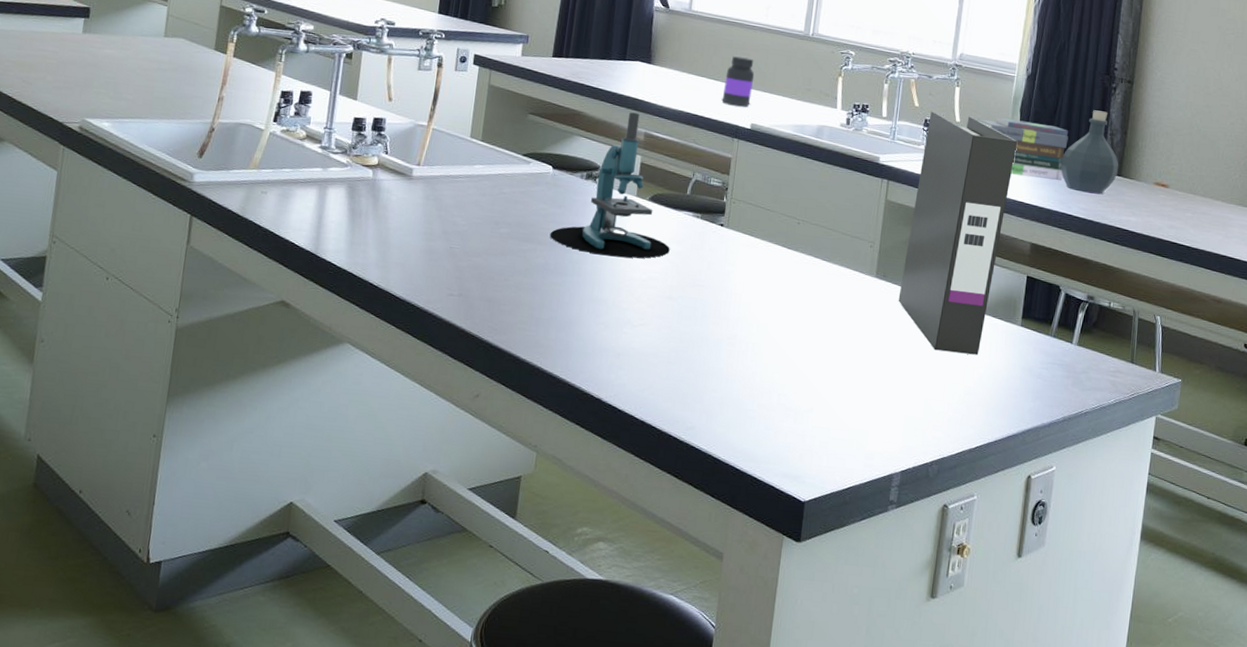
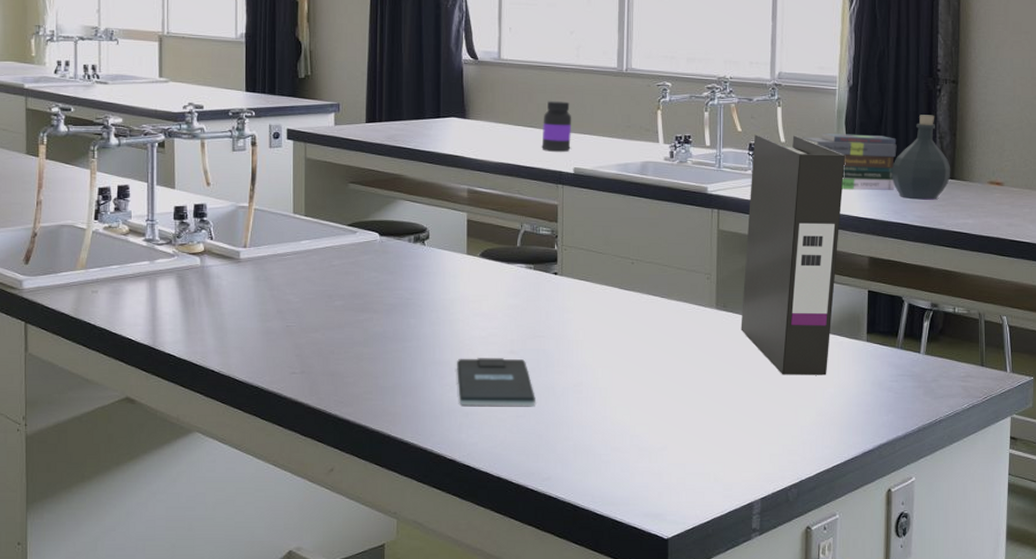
microscope: present [550,112,670,258] -> none [384,170,506,317]
calculator: none [612,298,688,354] -> present [456,358,535,406]

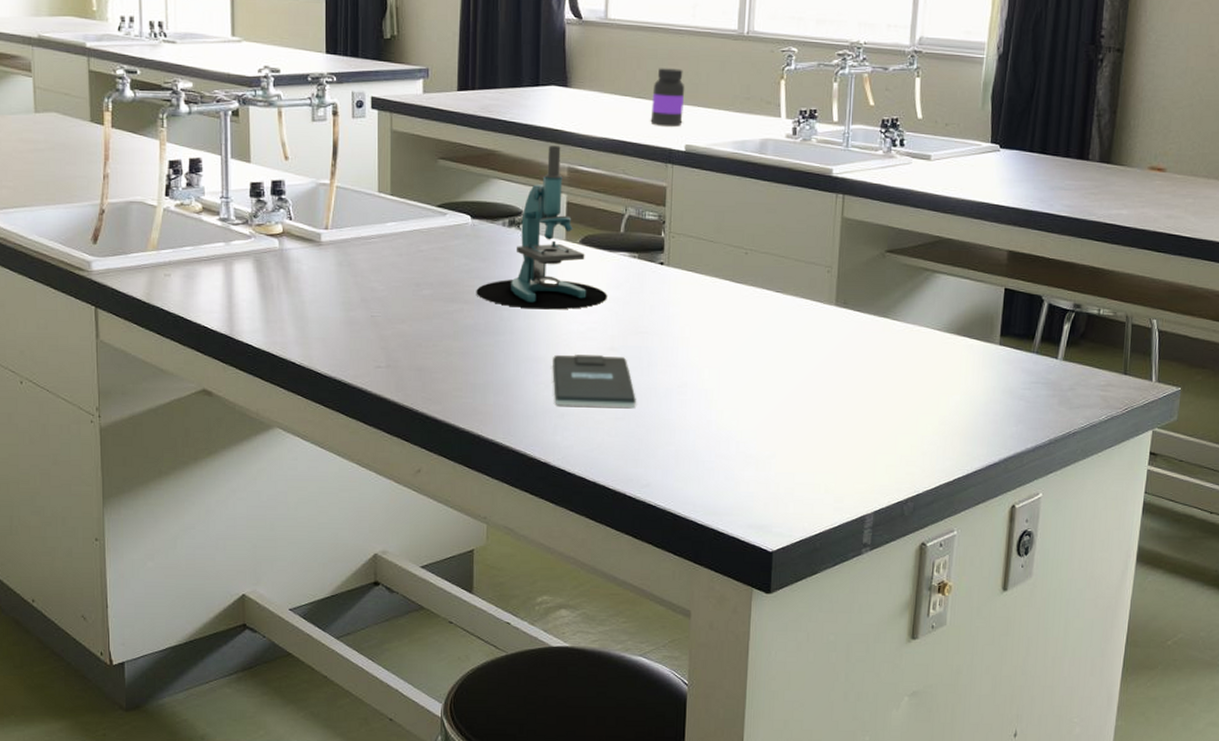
microscope: none [384,170,506,317] -> present [476,145,607,310]
binder: present [741,134,846,375] -> none [861,109,990,381]
books: present [803,133,897,190] -> none [942,109,1049,175]
flask: present [891,115,951,200] -> none [1039,88,1108,187]

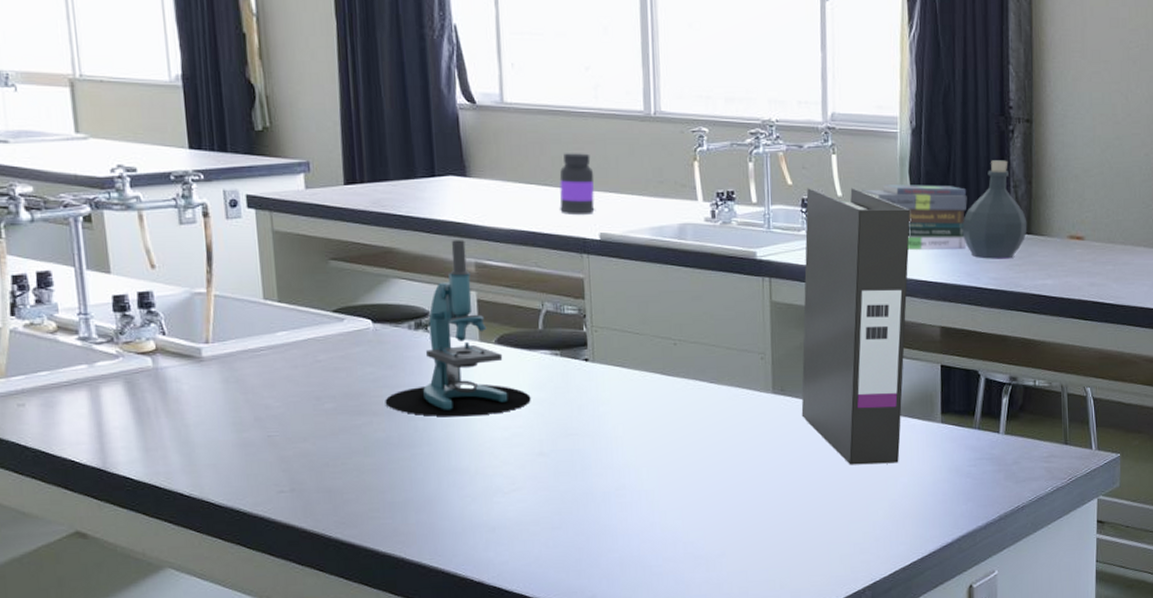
calculator: present [552,354,636,408] -> none [476,462,573,519]
binder: none [861,109,990,381] -> present [801,188,911,465]
books: none [942,109,1049,175] -> present [862,185,967,250]
flask: none [1039,88,1108,187] -> present [962,160,1027,259]

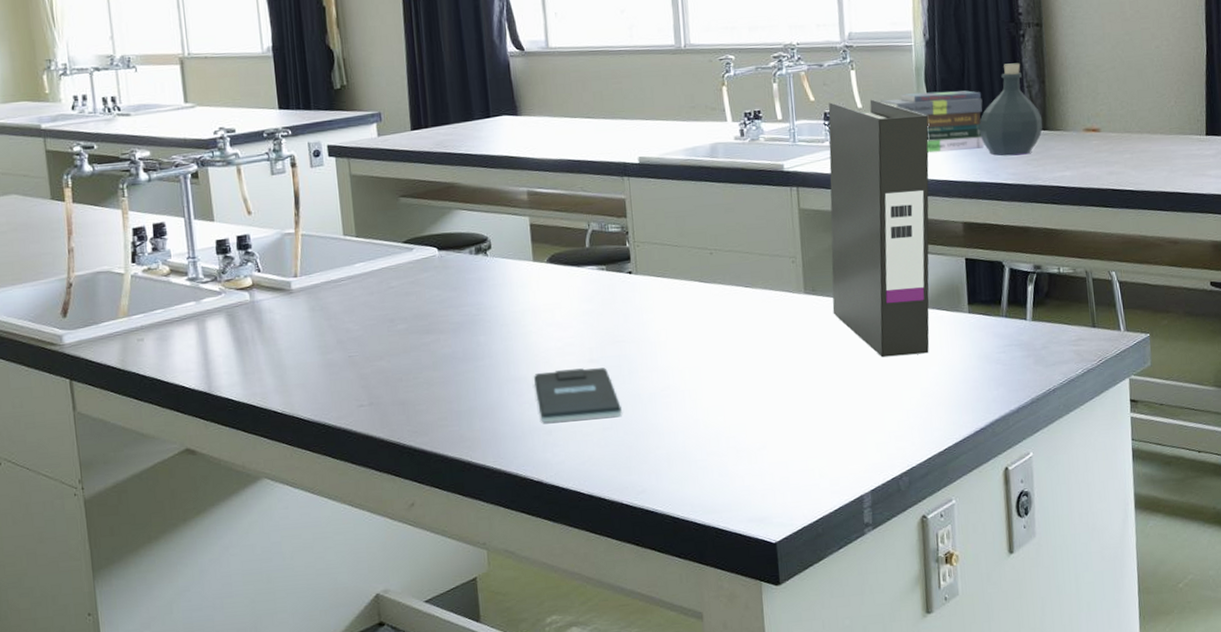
microscope: present [385,240,531,417] -> none [450,172,581,332]
calculator: none [476,462,573,519] -> present [533,368,622,423]
jar: present [559,153,595,216] -> none [600,86,633,143]

